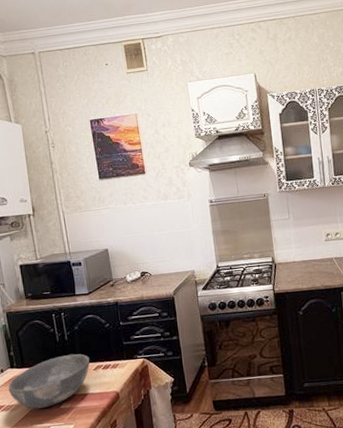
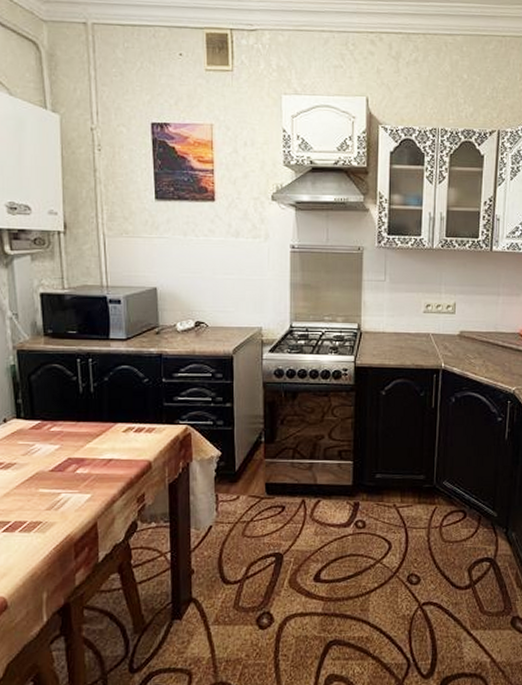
bowl: present [9,353,90,409] -> none [12,409,118,471]

